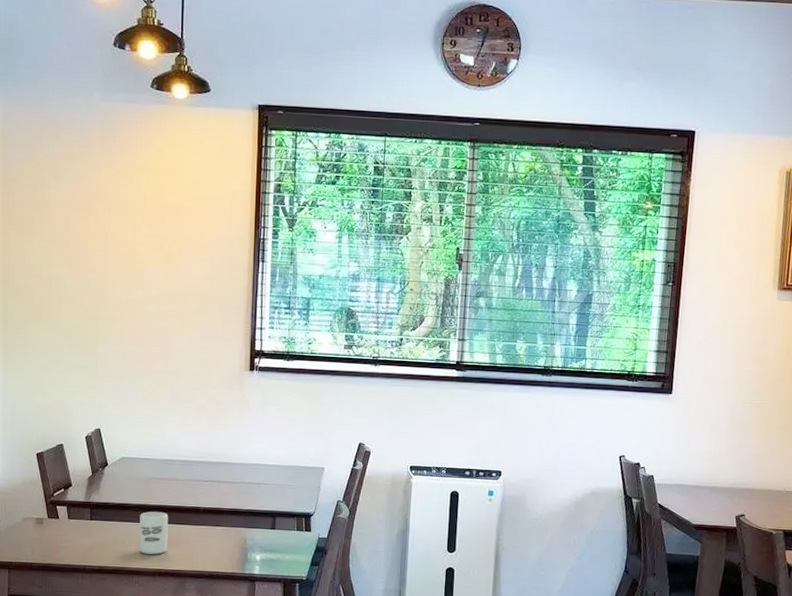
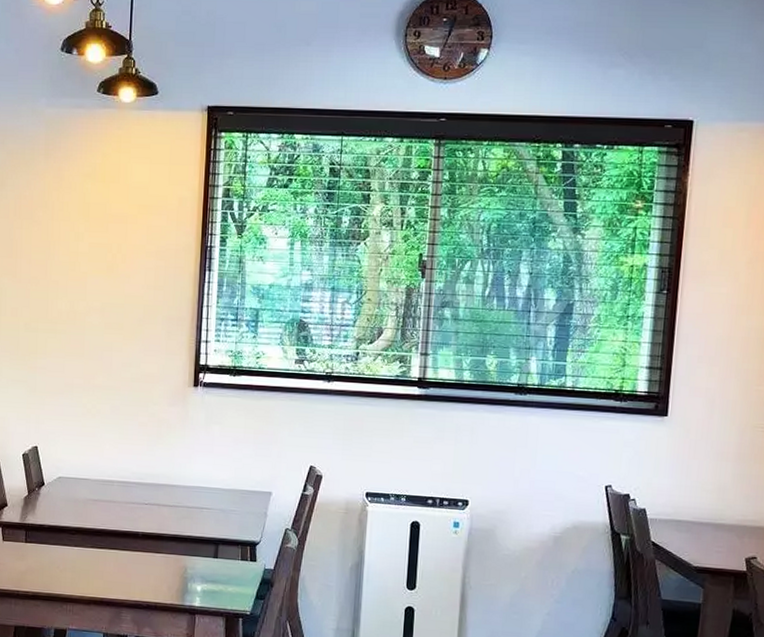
cup: present [139,511,169,555] -> none [74,535,106,582]

